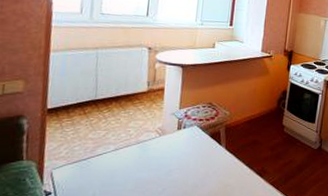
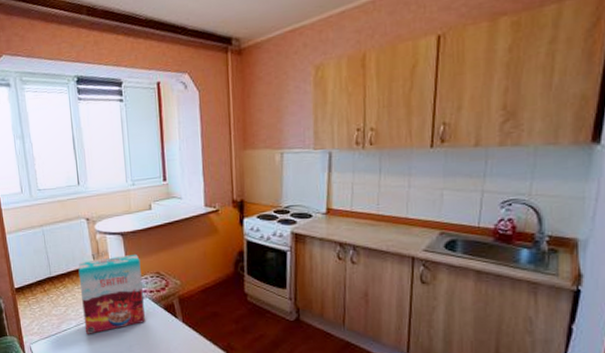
cereal box: none [123,85,196,159] -> present [78,253,145,334]

